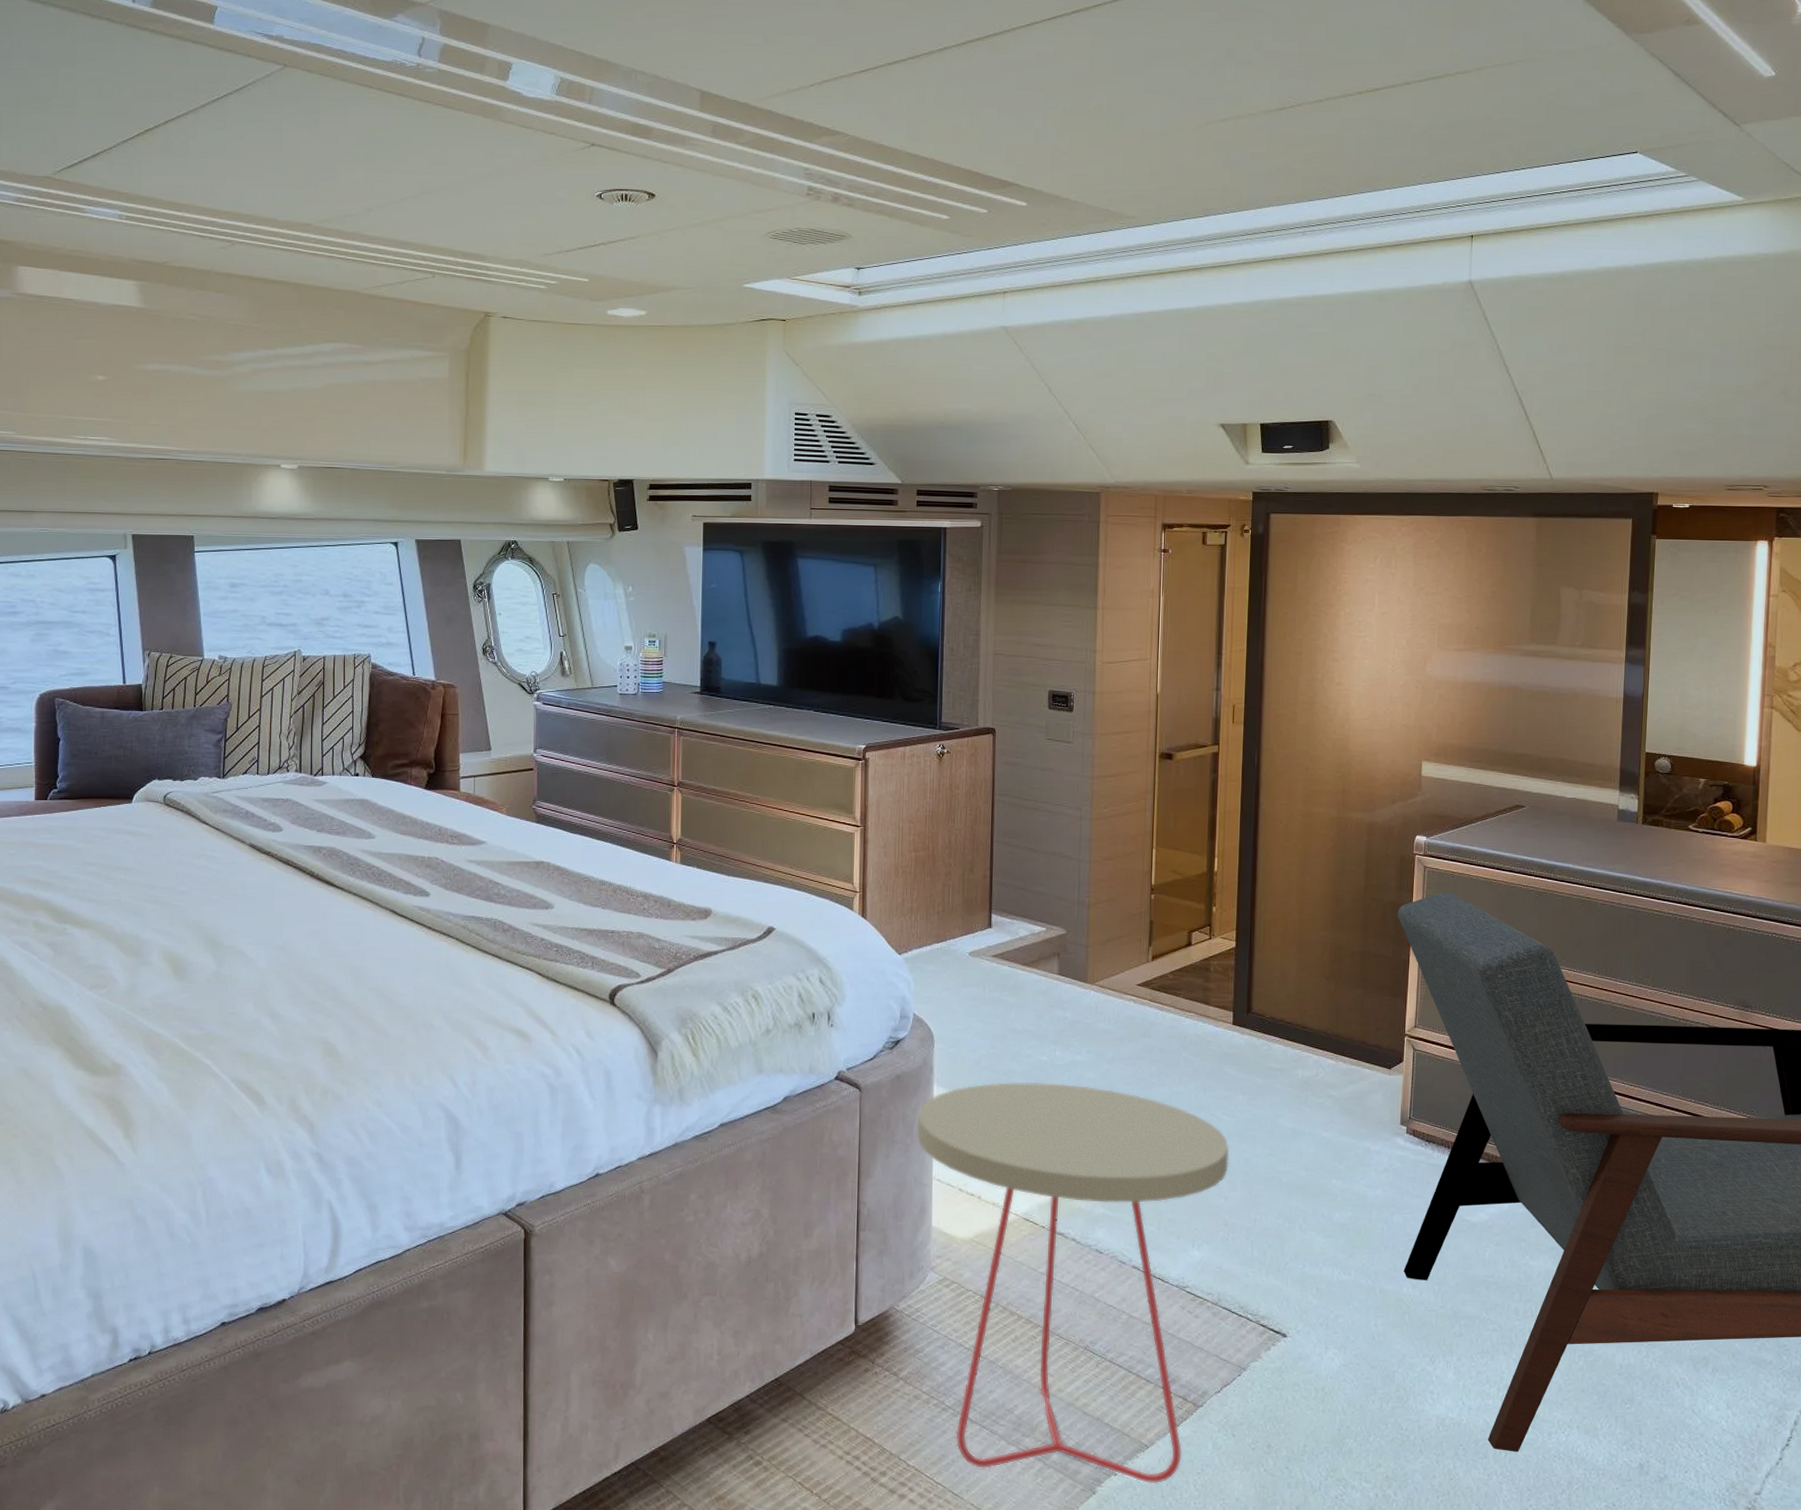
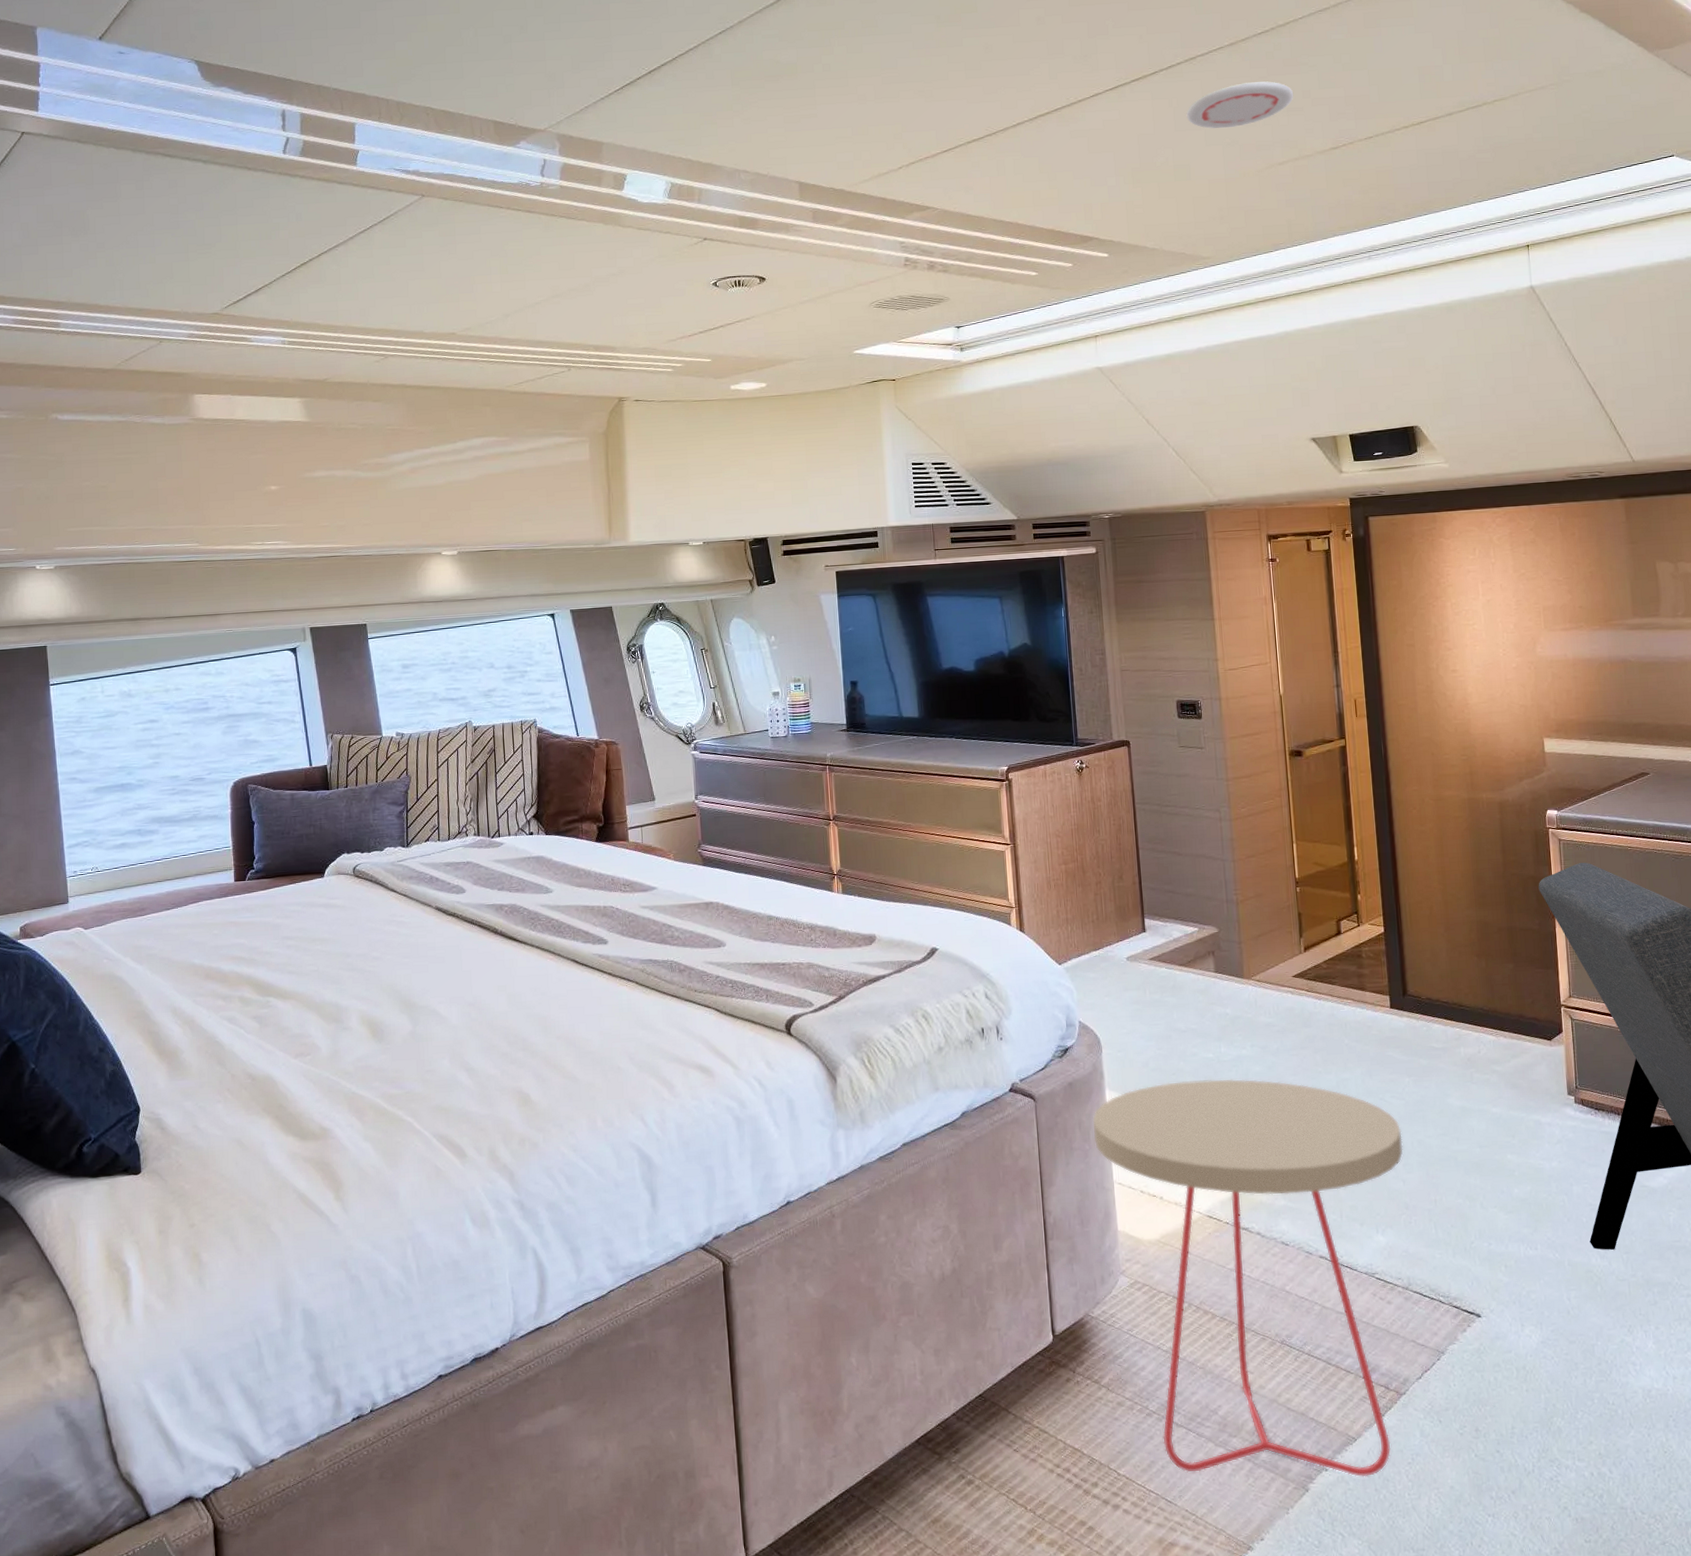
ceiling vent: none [1127,26,1245,76] -> present [1186,81,1294,129]

